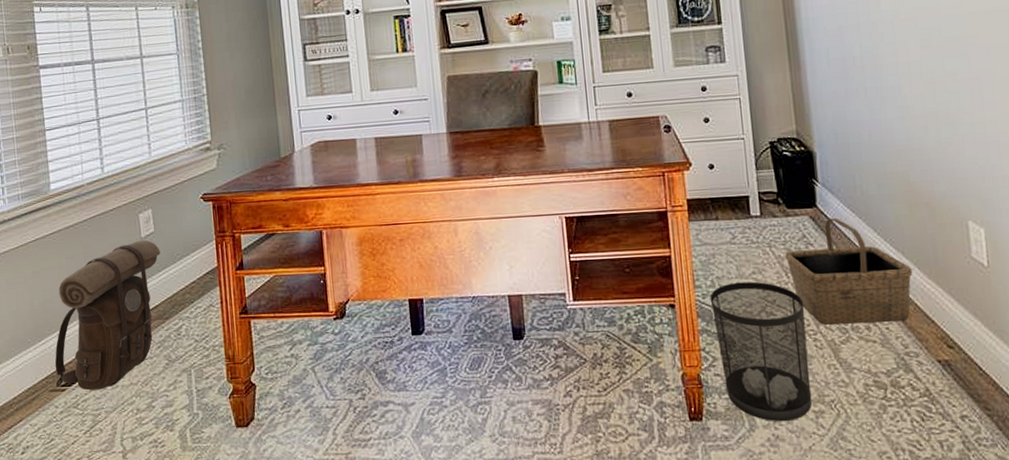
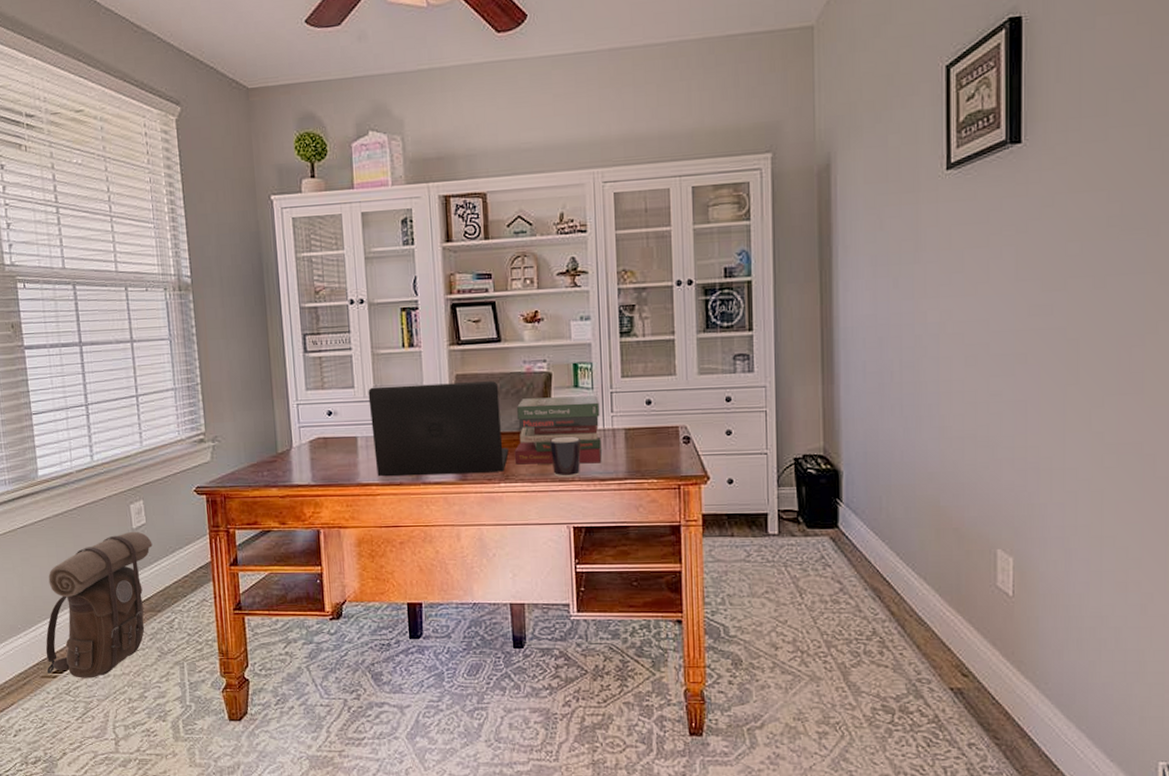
laptop: none [365,81,500,177] -> present [368,381,509,477]
books: none [505,90,589,159] -> present [514,395,602,465]
mug: none [539,129,569,170] -> present [550,436,582,478]
waste bin: present [709,281,812,421] -> none [719,601,817,740]
basket: present [785,217,913,325] -> none [801,539,933,647]

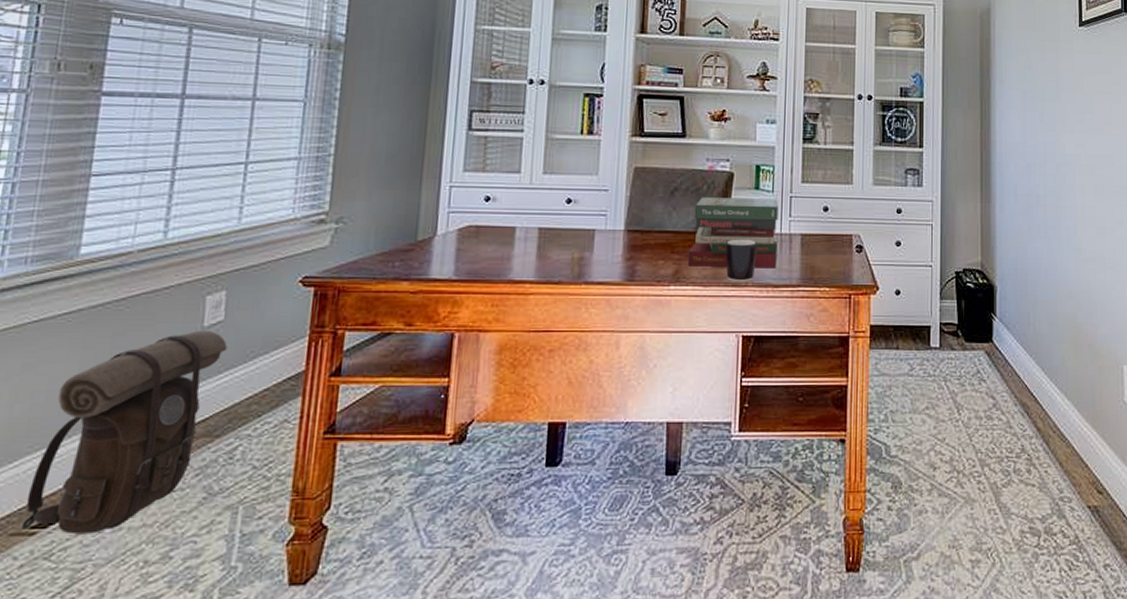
laptop: present [368,381,509,477] -> none [533,173,682,274]

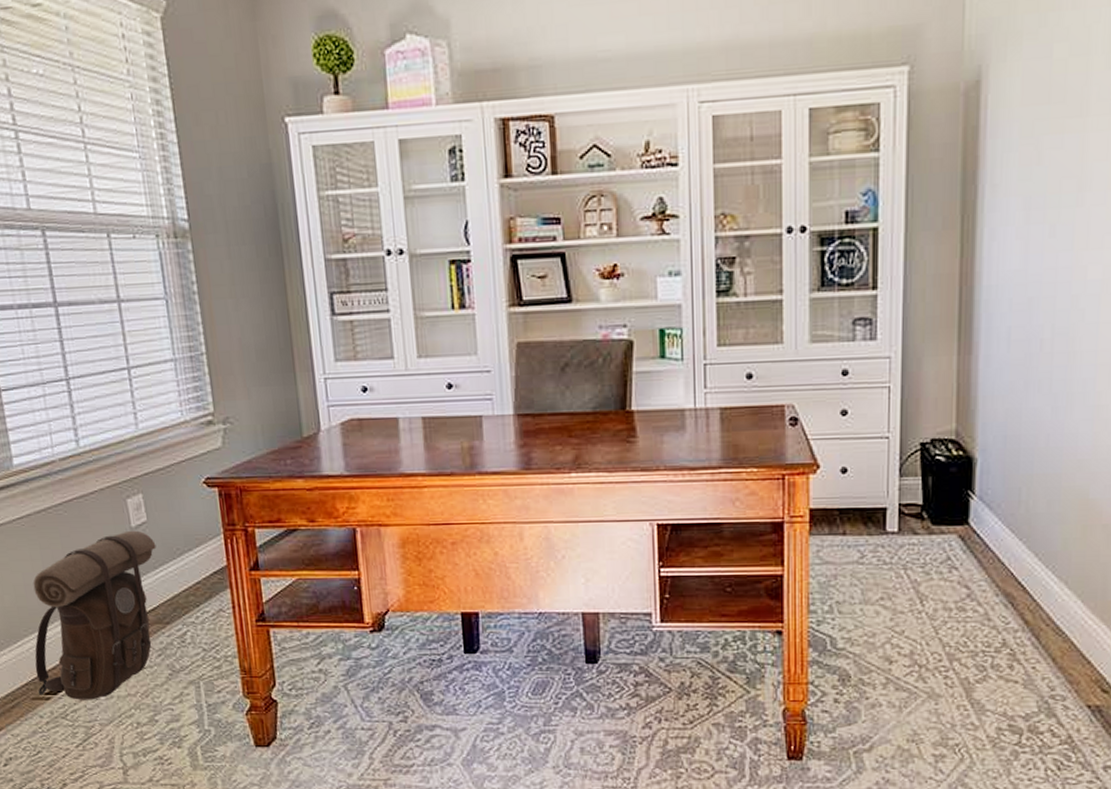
books: present [687,197,779,269] -> none [587,368,692,451]
mug: present [725,238,758,283] -> none [631,416,668,467]

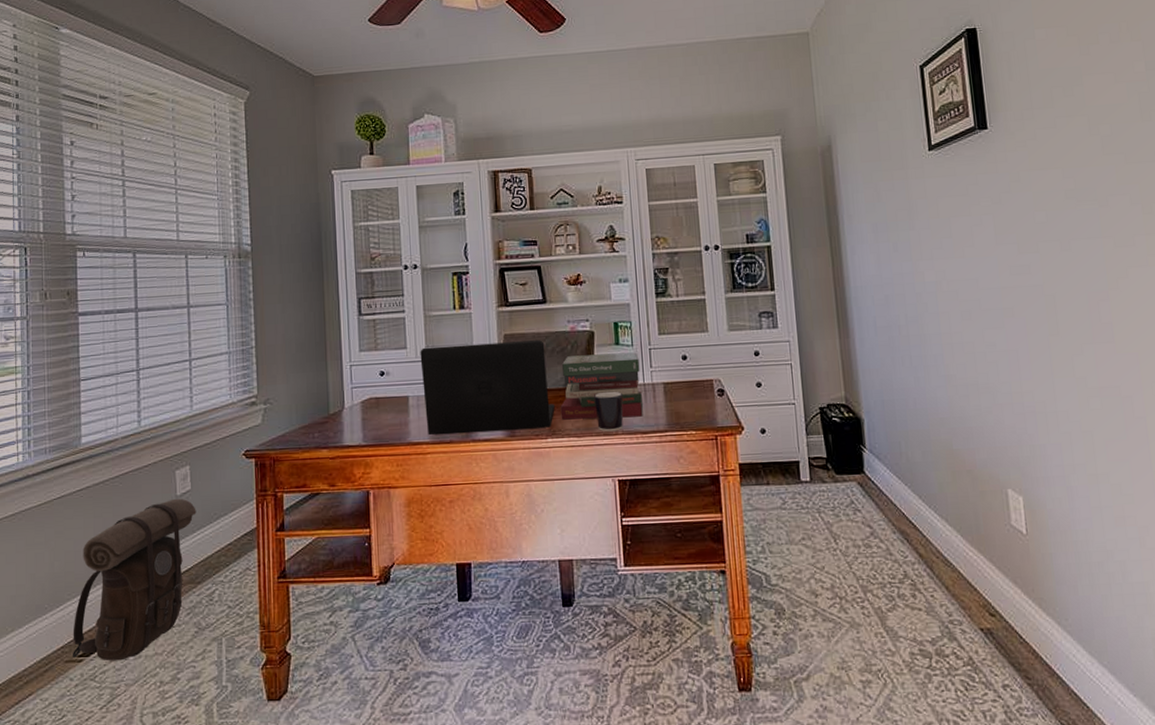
laptop: none [410,350,581,466] -> present [420,340,555,436]
books: none [587,368,692,451] -> present [560,352,643,420]
mug: none [631,416,668,467] -> present [594,391,624,432]

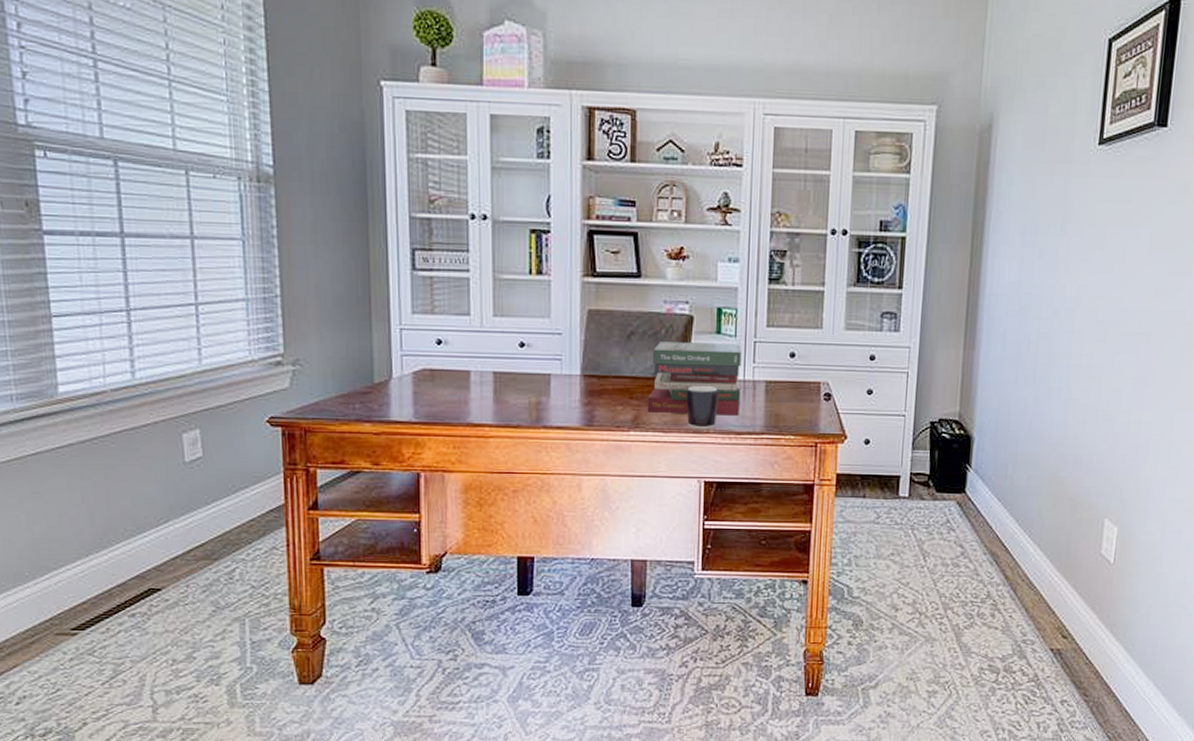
backpack: present [72,498,197,661] -> none [62,465,210,636]
laptop: present [420,340,555,436] -> none [486,316,641,419]

